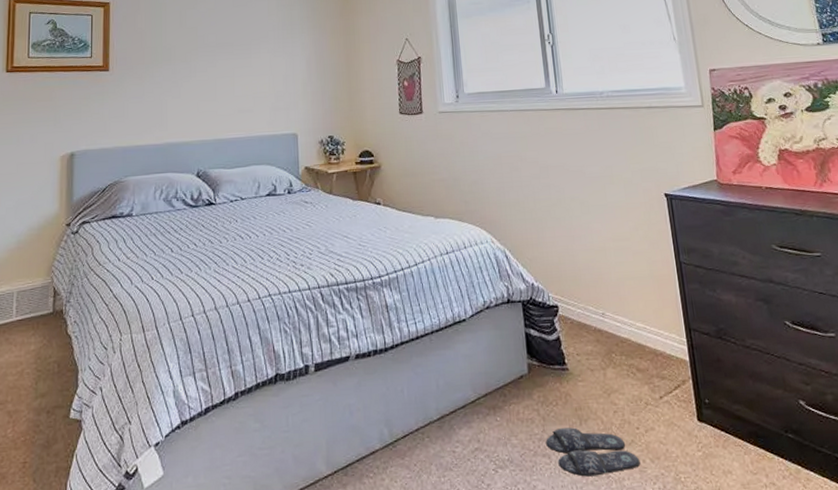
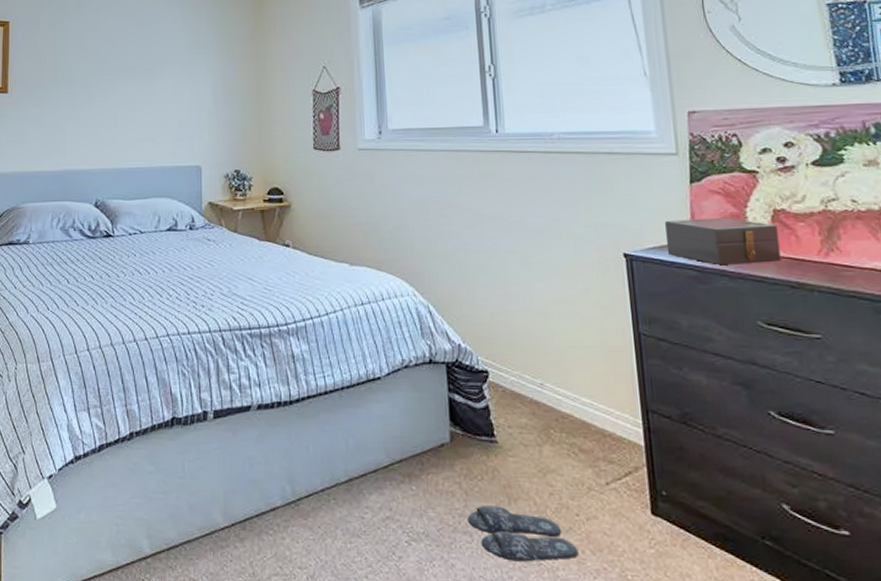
jewelry box: none [695,158,787,200] -> present [664,217,781,266]

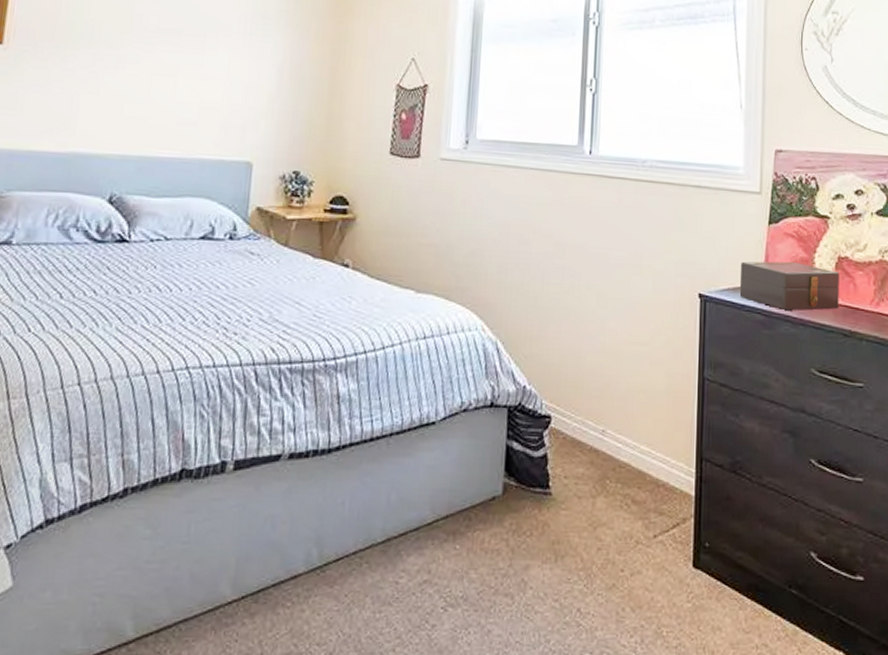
slippers: present [468,505,579,562] -> none [511,564,619,623]

